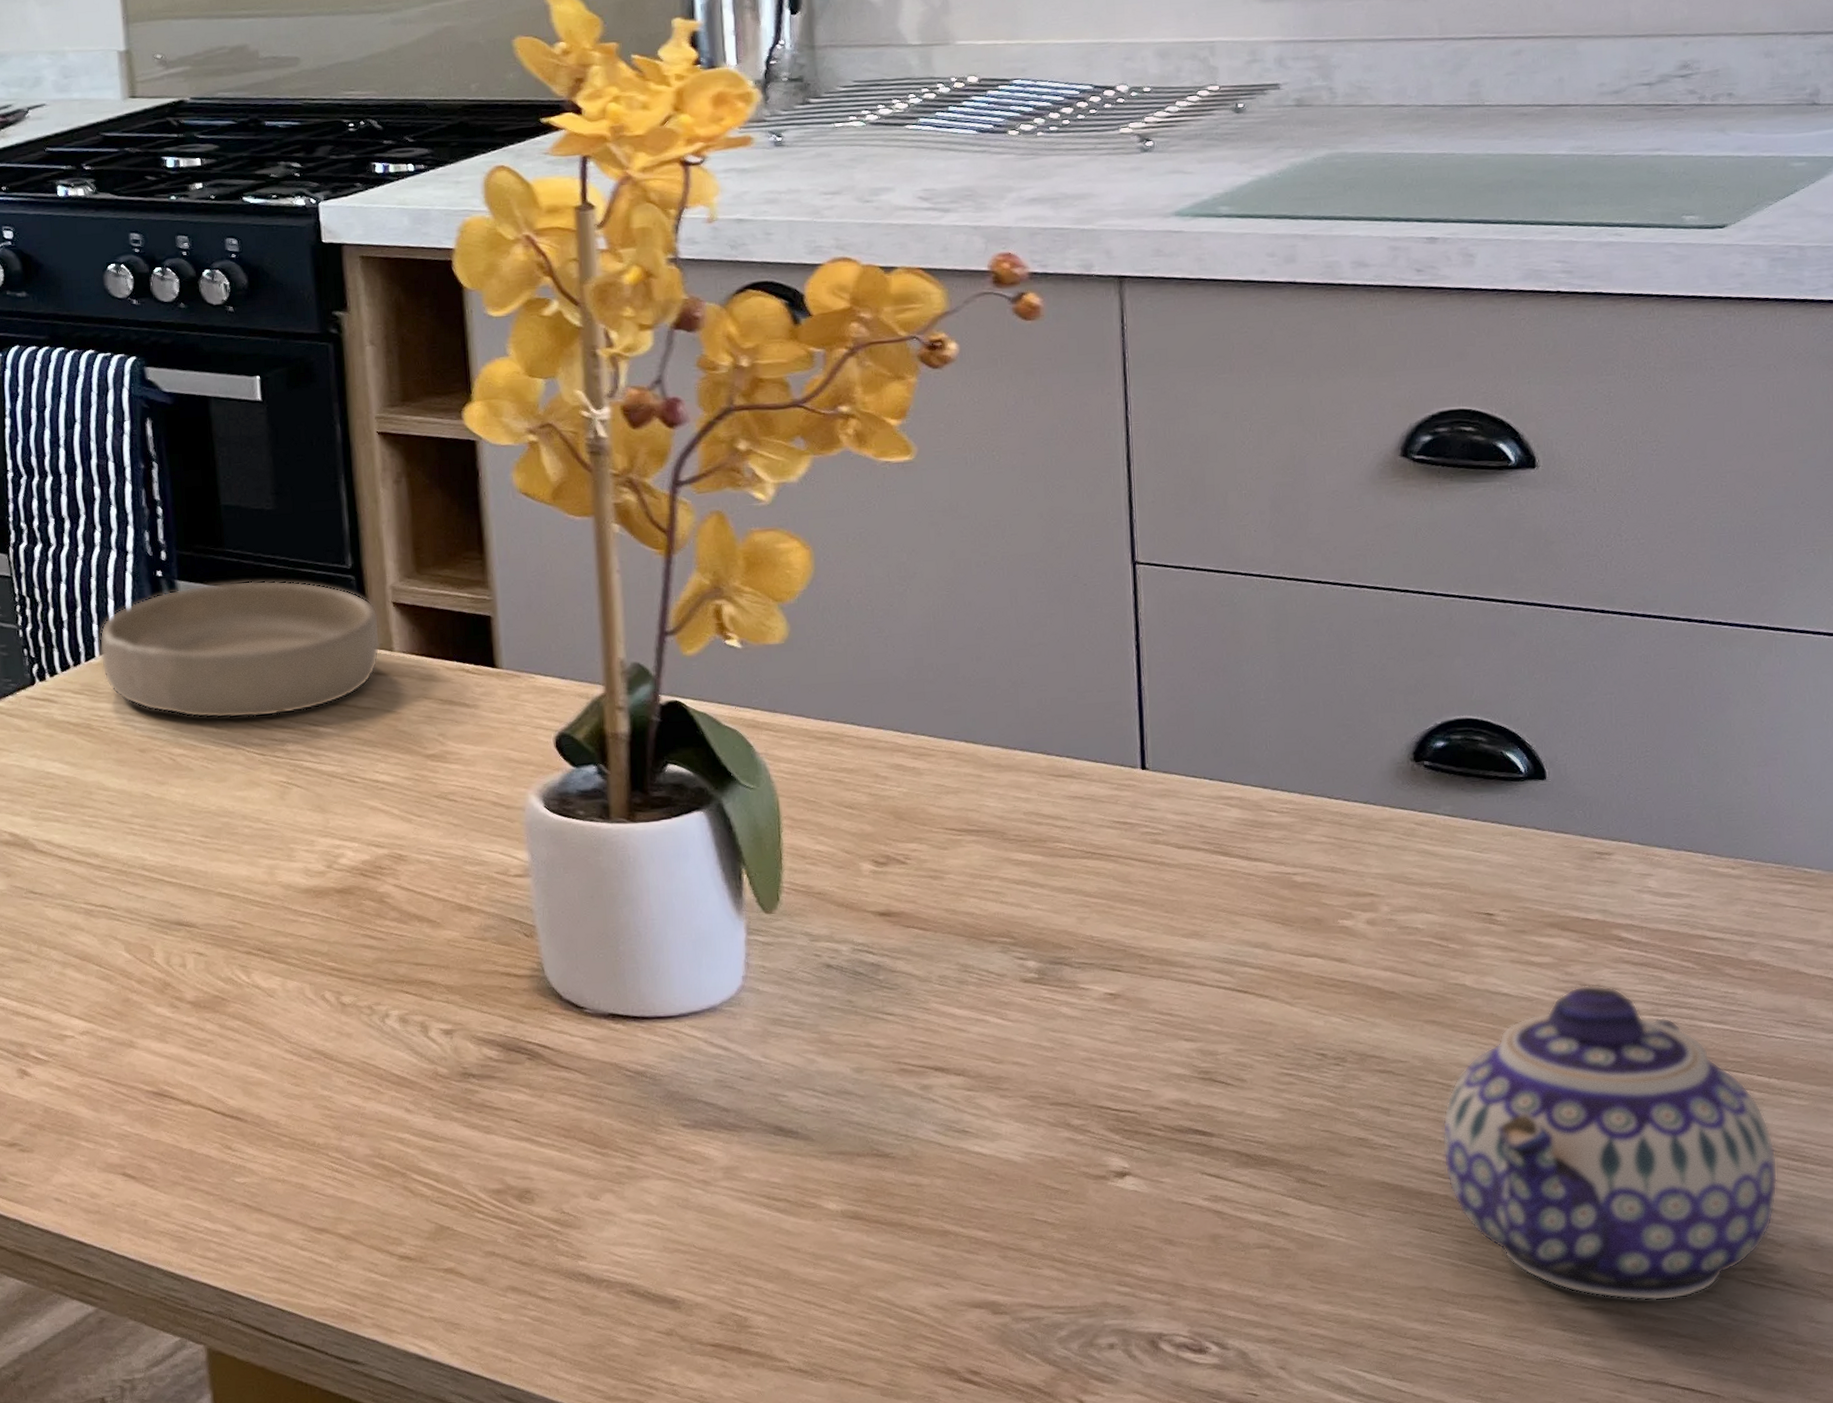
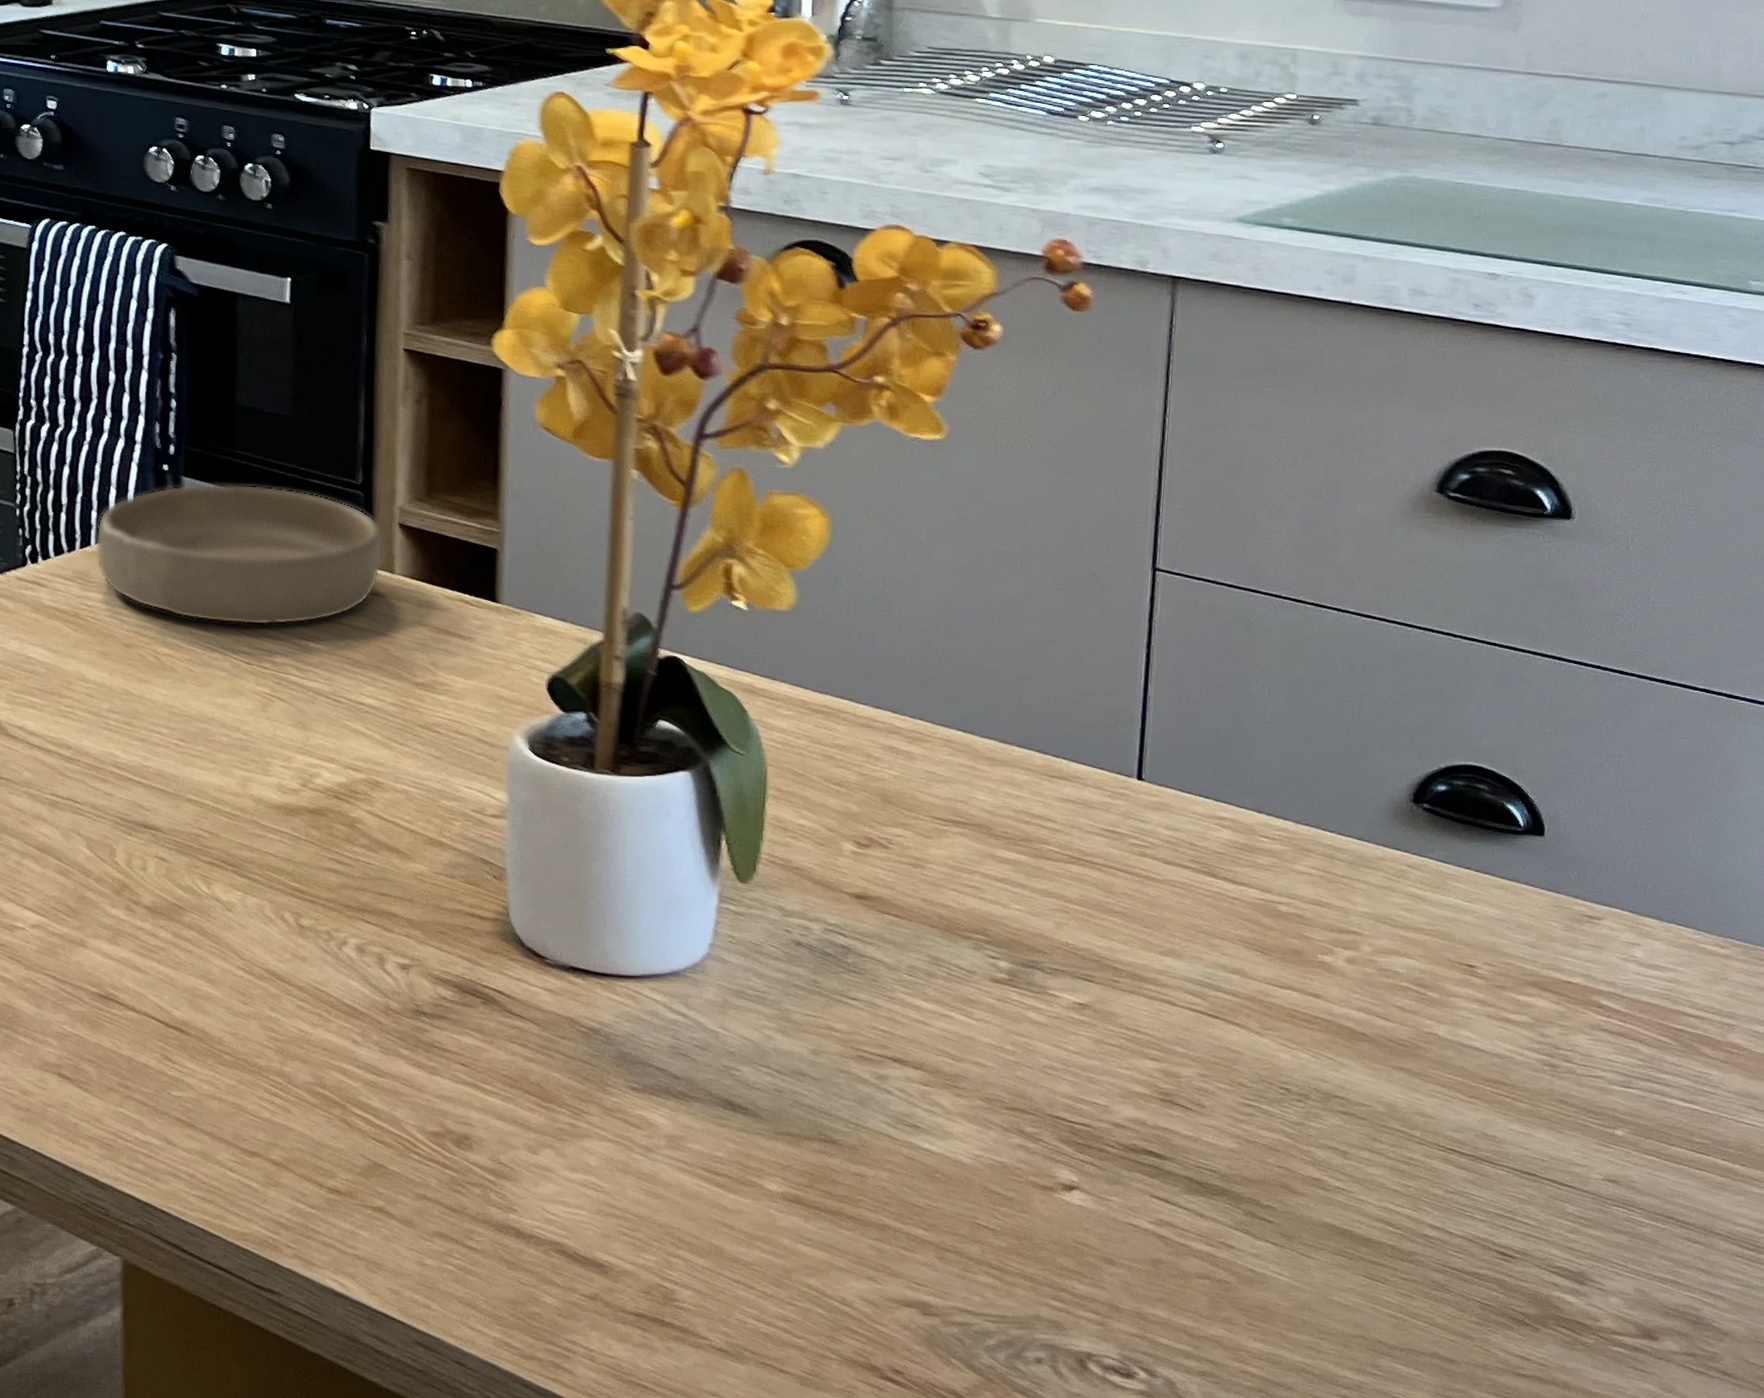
teapot: present [1442,984,1778,1301] -> none [1395,1048,1732,1377]

